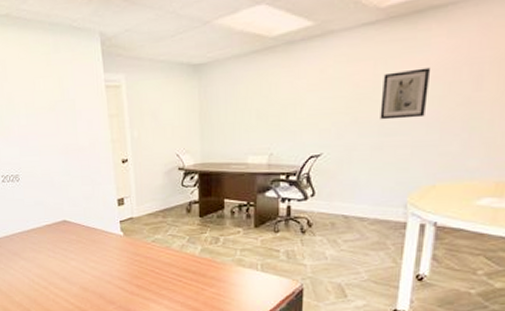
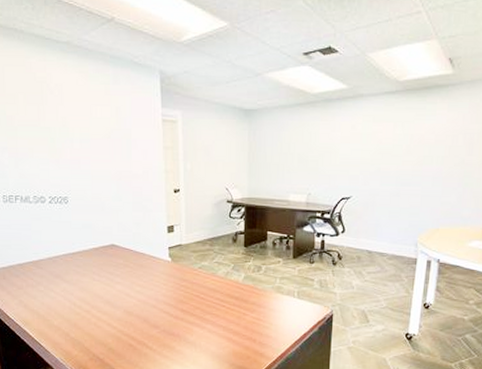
wall art: present [380,67,431,120] -> none [397,133,436,173]

